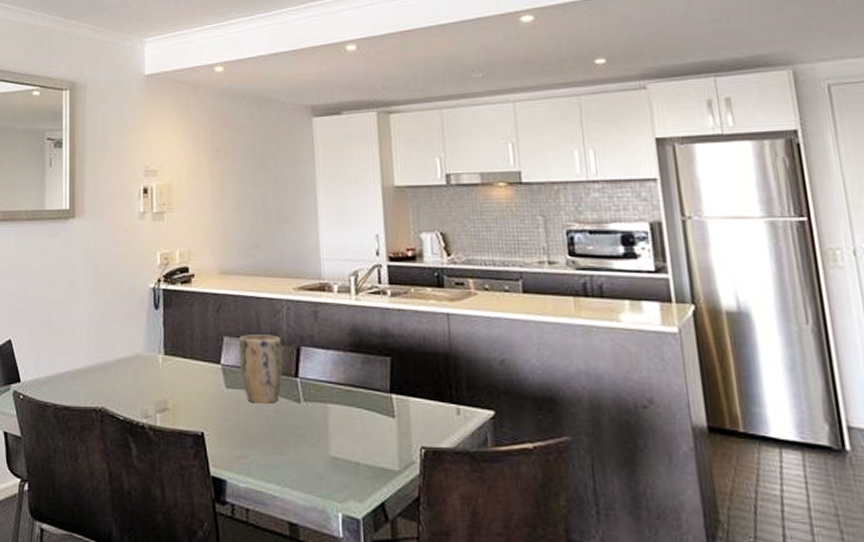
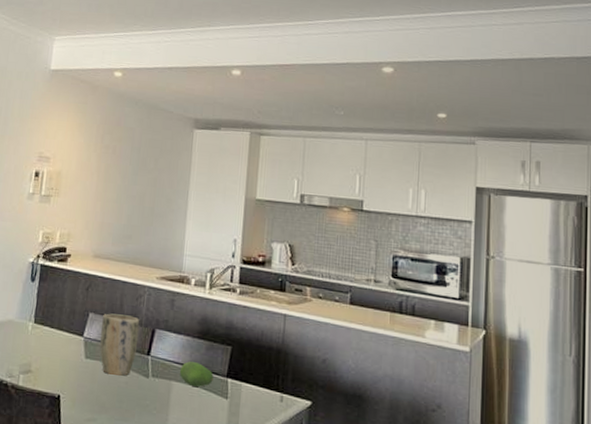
fruit: none [335,379,375,407] -> present [180,361,214,387]

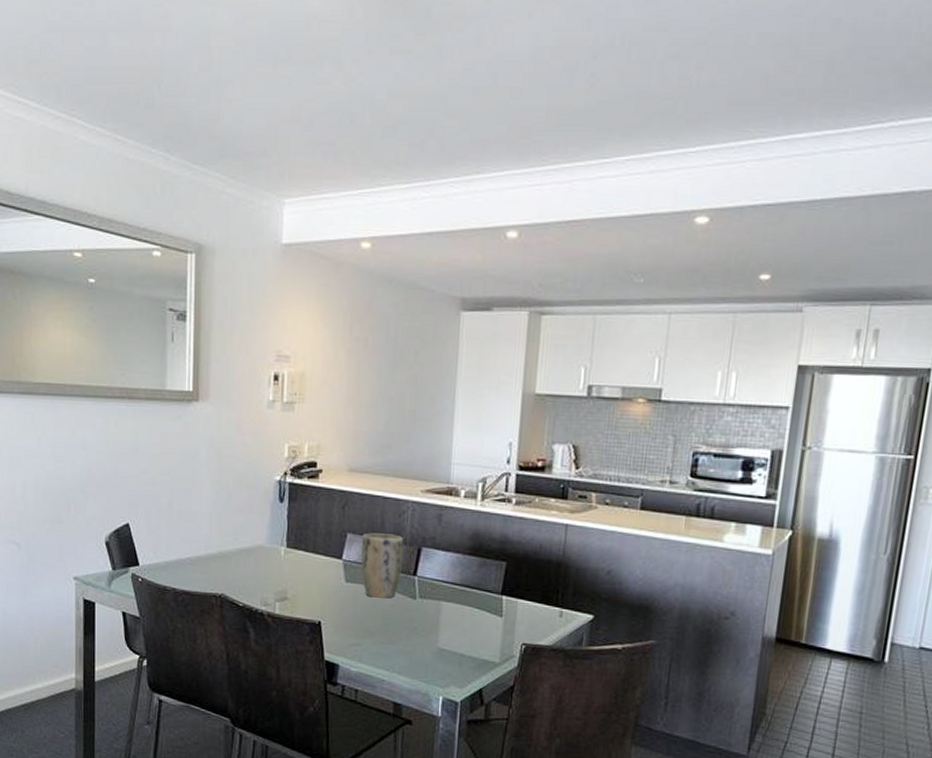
fruit: present [180,361,214,387] -> none [450,580,487,606]

